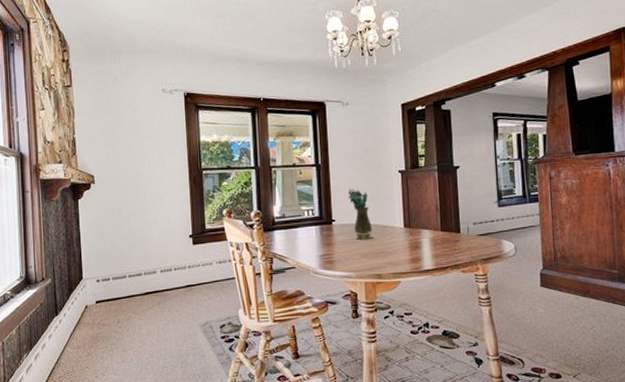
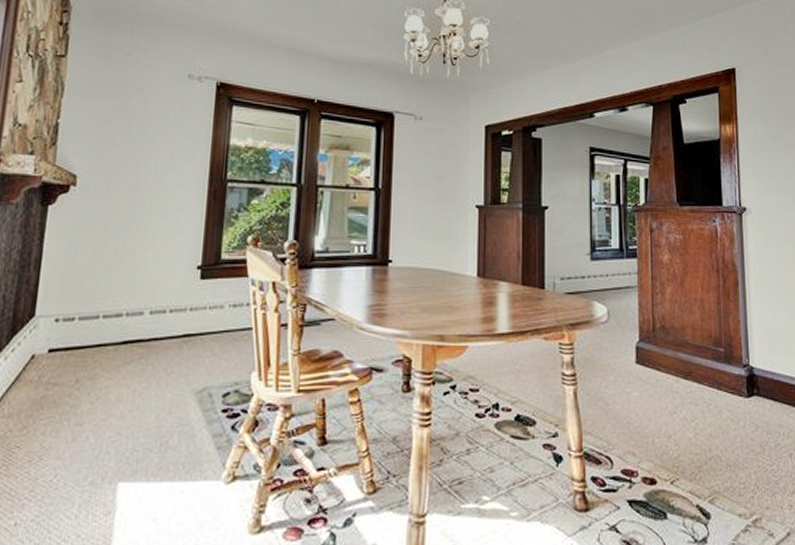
vase: present [348,187,372,240] -> none [411,220,438,289]

